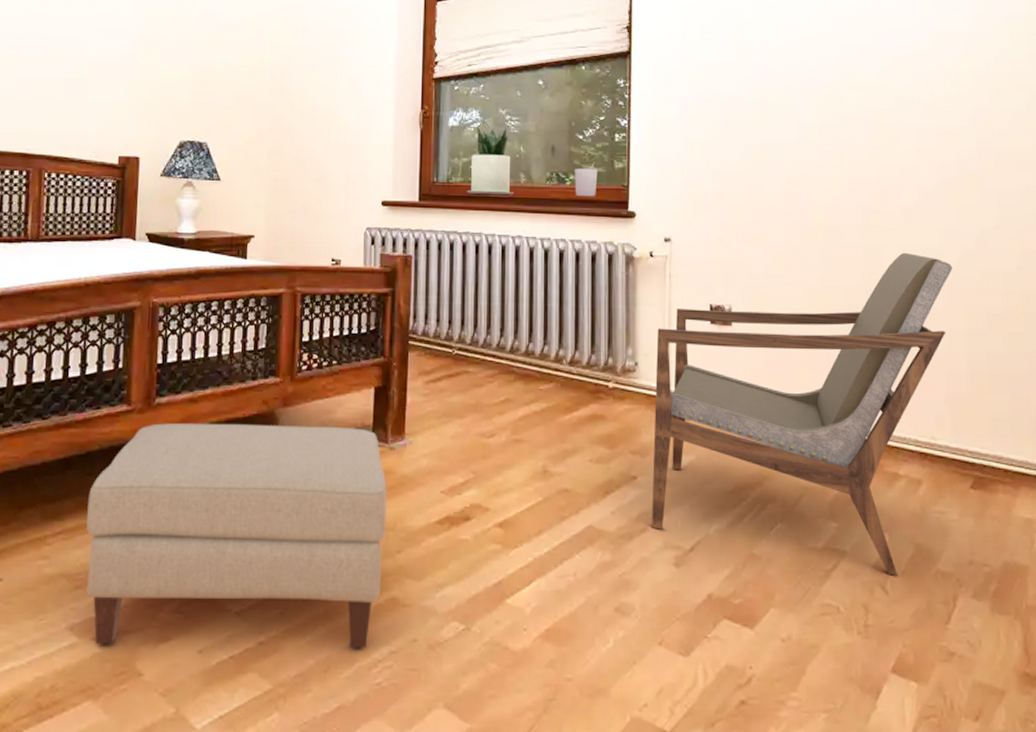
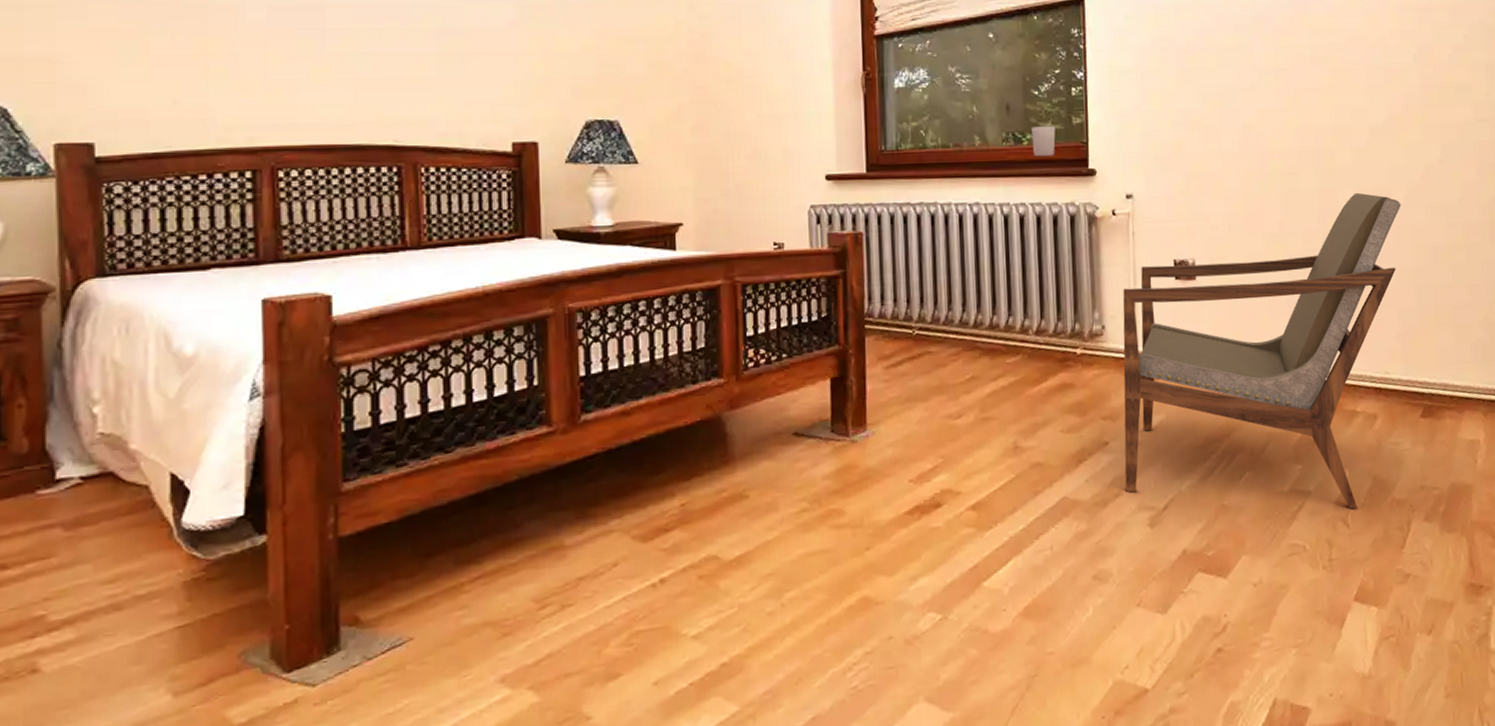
ottoman: present [86,423,387,649] -> none [510,424,852,694]
planter: present [466,126,513,197] -> none [917,85,968,163]

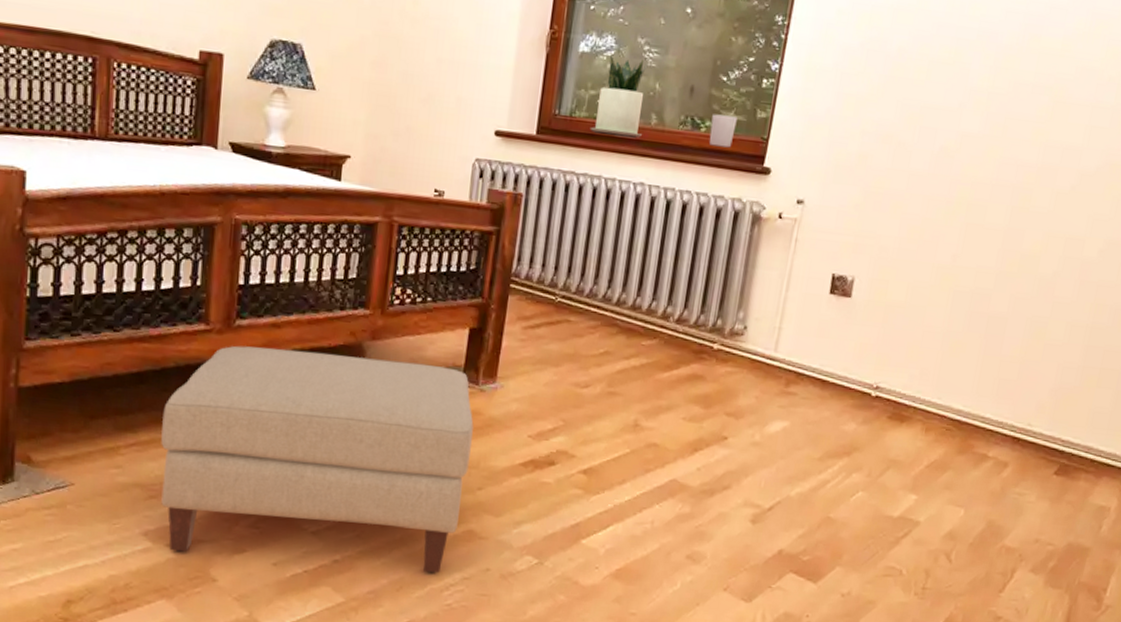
ottoman: none [510,424,852,694] -> present [161,345,474,573]
planter: none [917,85,968,163] -> present [589,54,649,139]
armchair: present [1122,192,1401,509] -> none [735,237,1093,547]

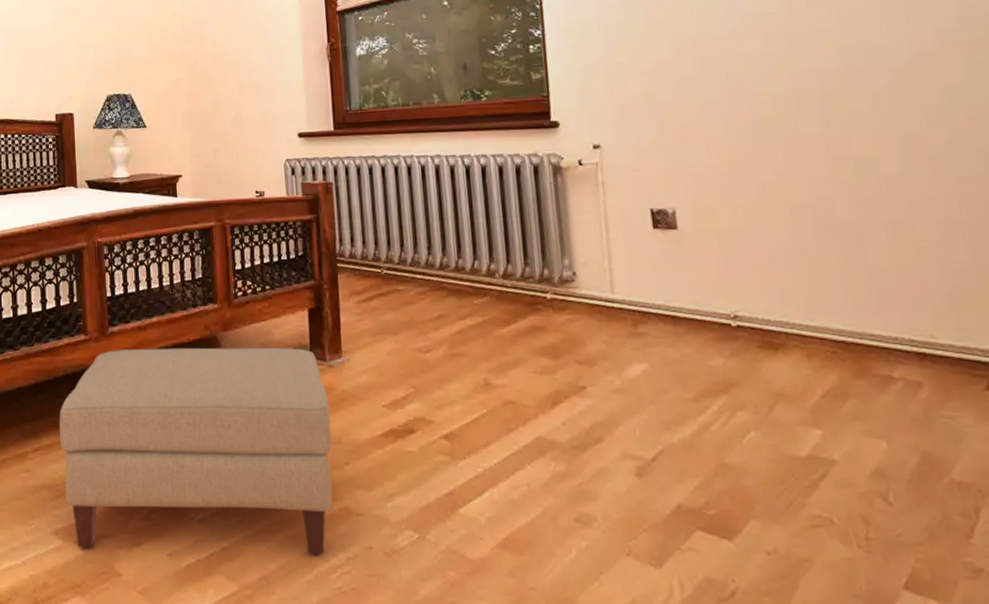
planter: present [589,54,649,139] -> none [380,50,428,121]
candle holder: present [708,114,737,148] -> none [489,82,515,112]

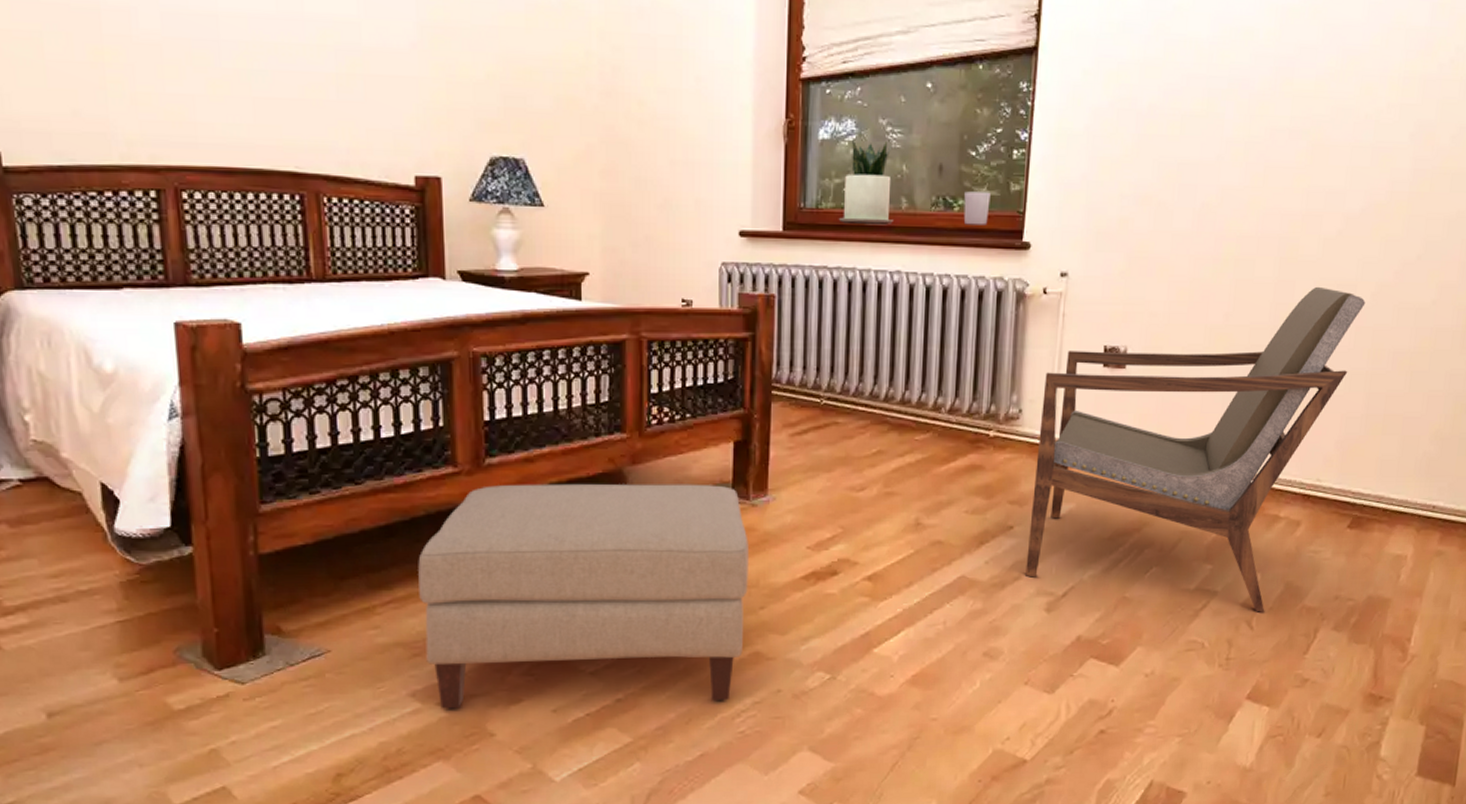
planter: none [380,50,428,121] -> present [838,139,893,226]
candle holder: none [489,82,515,112] -> present [963,191,991,225]
armchair: none [594,138,940,486] -> present [1025,286,1366,612]

